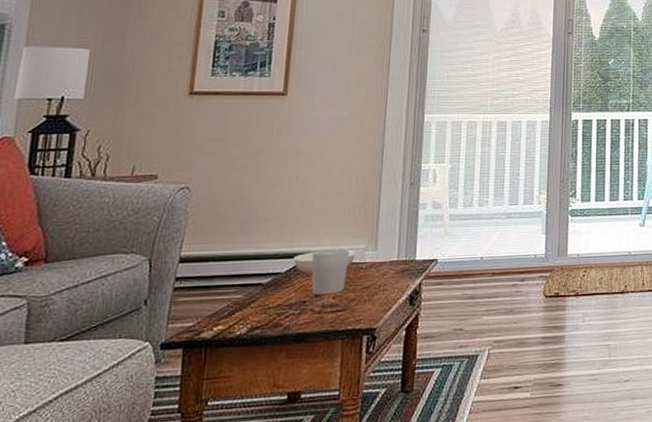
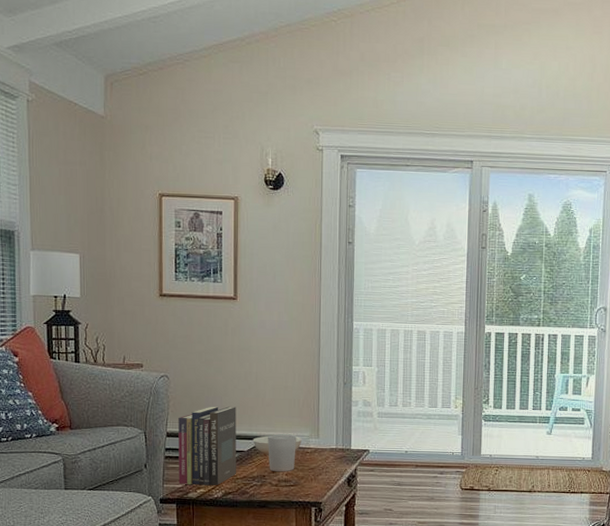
books: none [189,219,275,323] -> present [178,406,236,485]

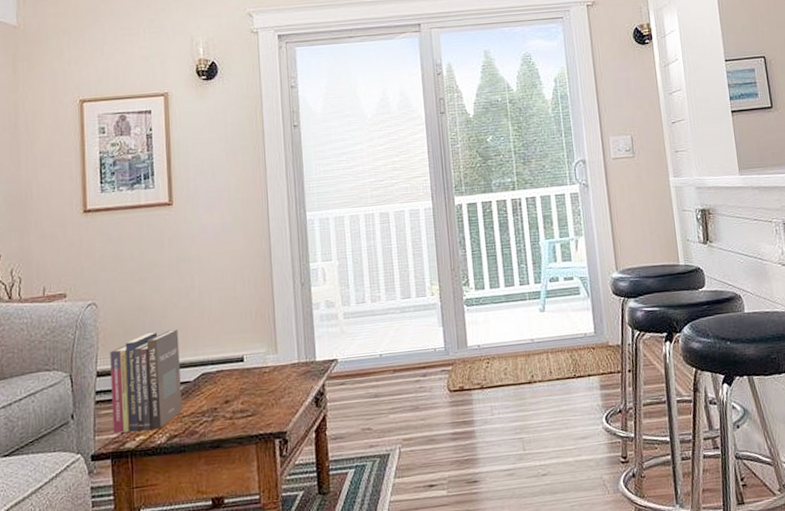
bowl: present [253,436,303,456] -> none [199,355,258,383]
candle holder: present [267,434,297,472] -> none [216,353,252,402]

